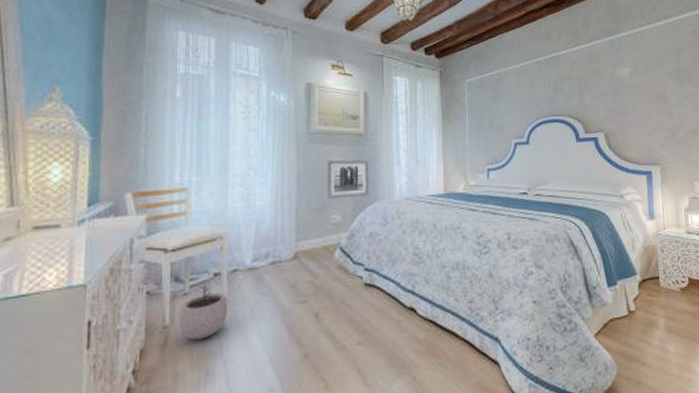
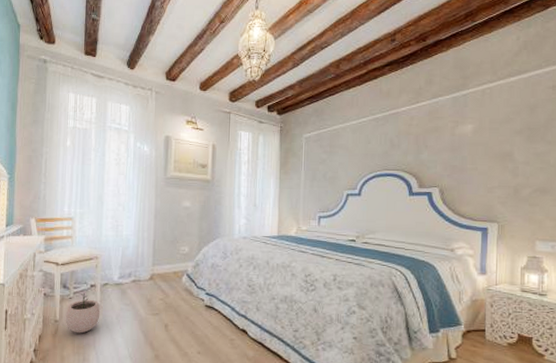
wall art: present [327,160,369,199] -> none [178,202,214,234]

